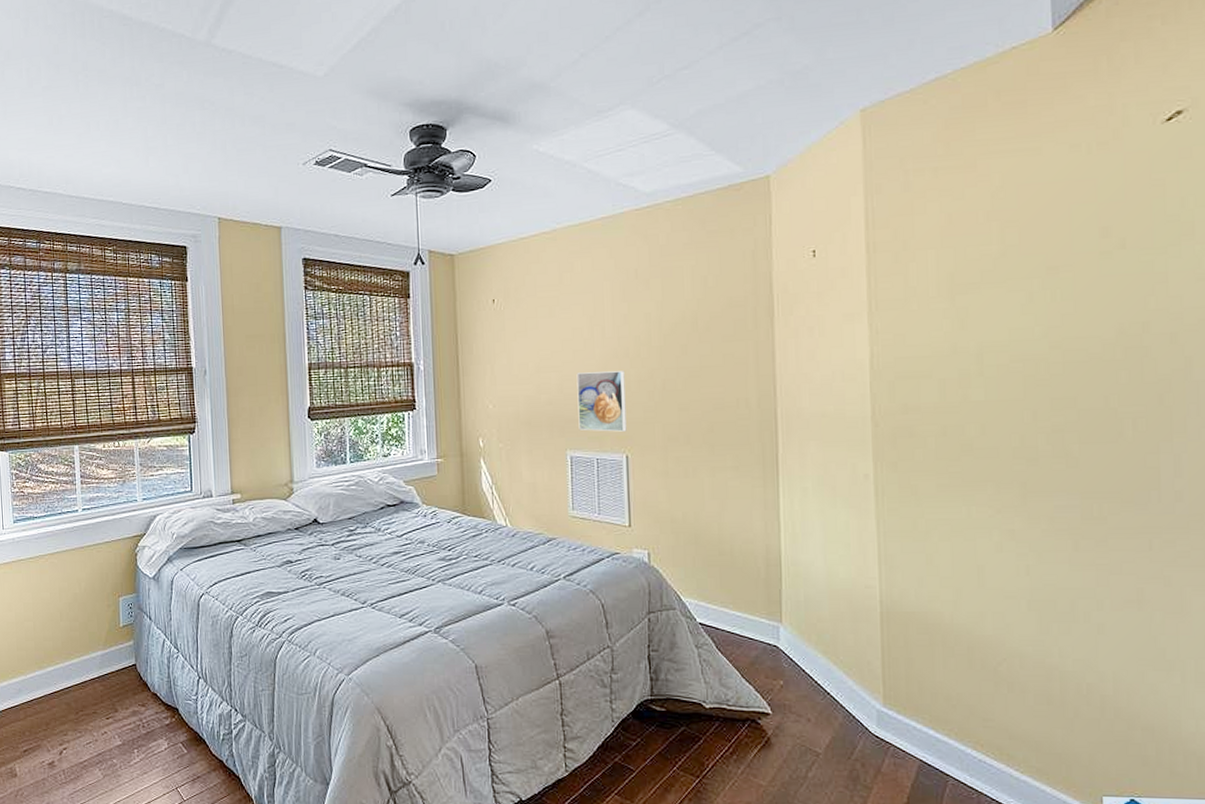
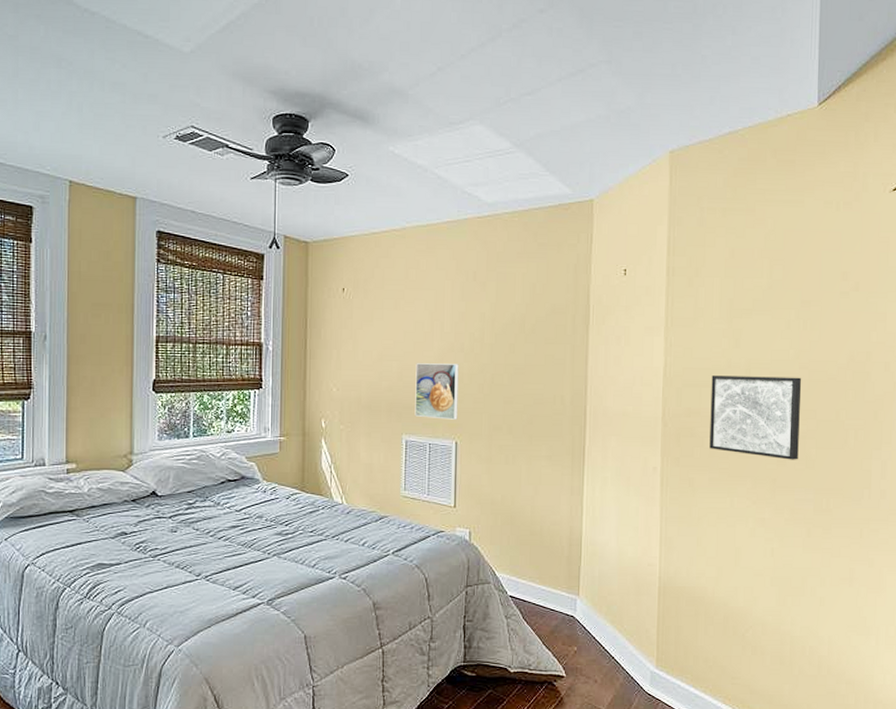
wall art: none [932,359,1055,459] -> present [709,375,802,460]

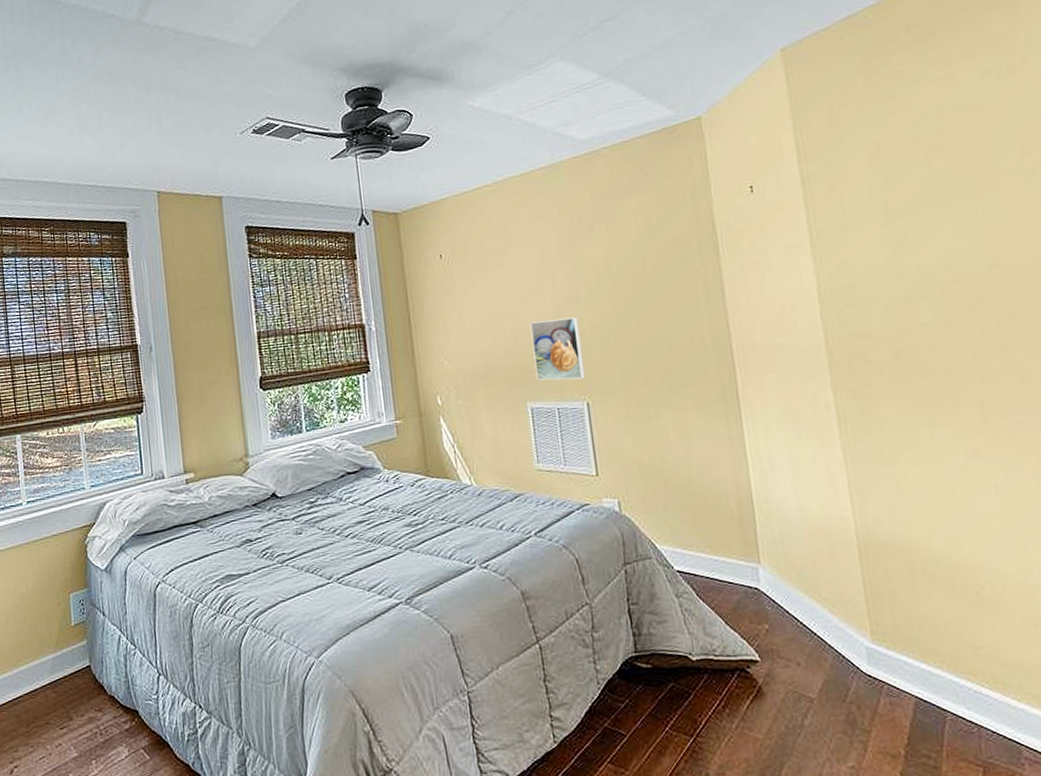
wall art: present [709,375,802,460] -> none [878,276,1008,376]

